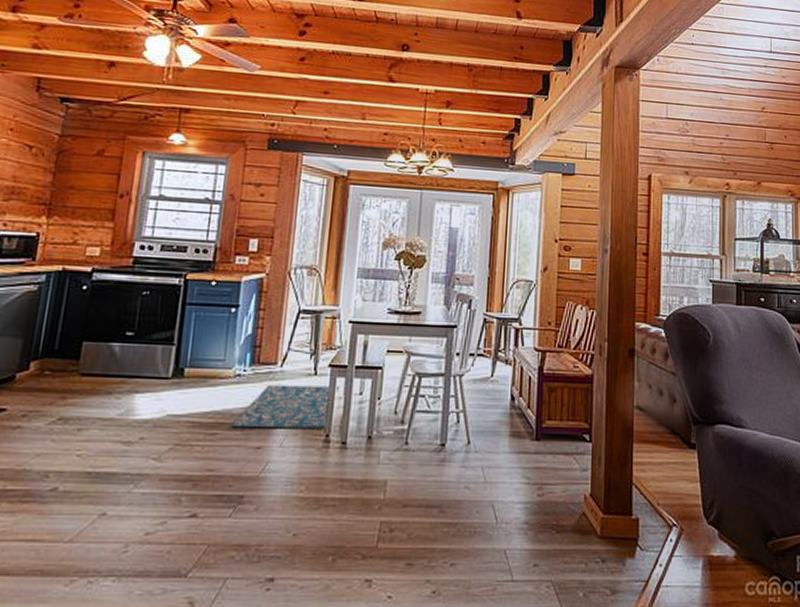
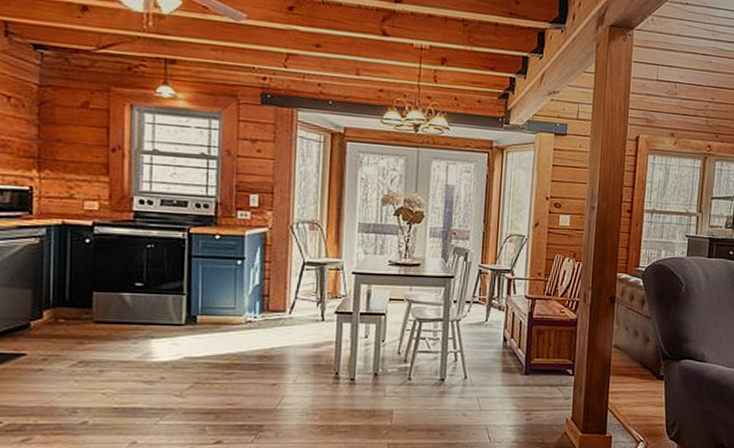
rug: present [232,384,339,428] -> none [247,329,345,368]

